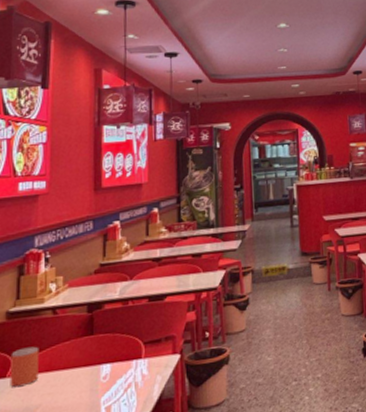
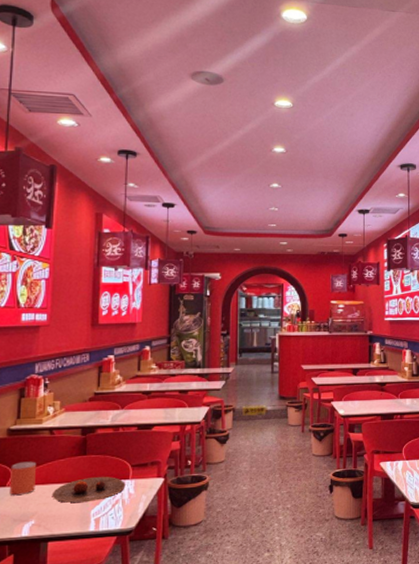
plate: none [57,357,138,391] -> present [52,476,126,503]

